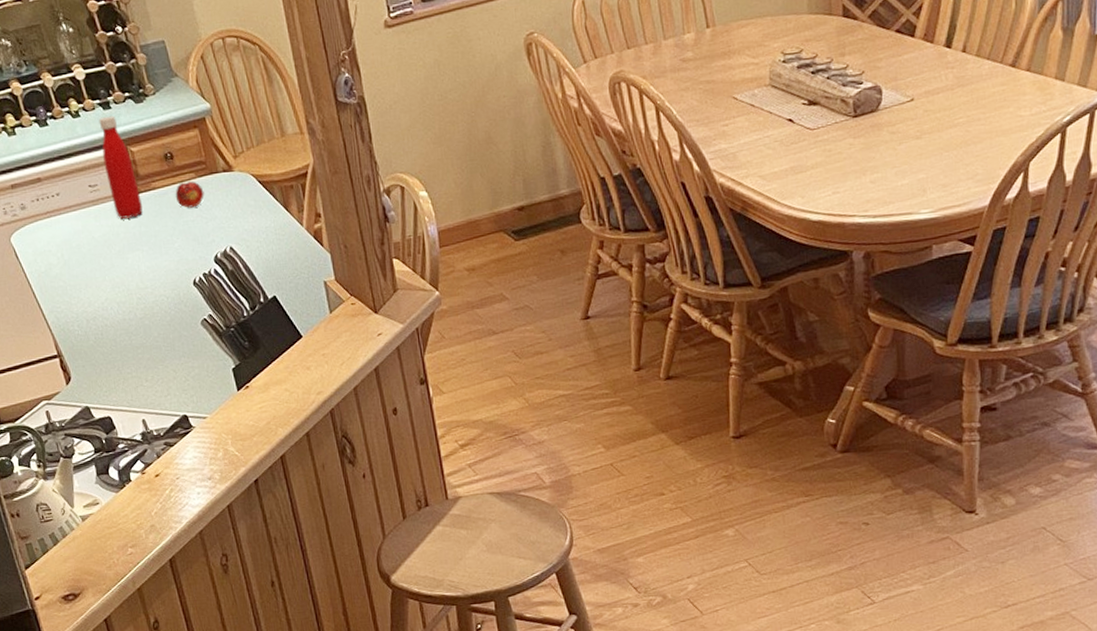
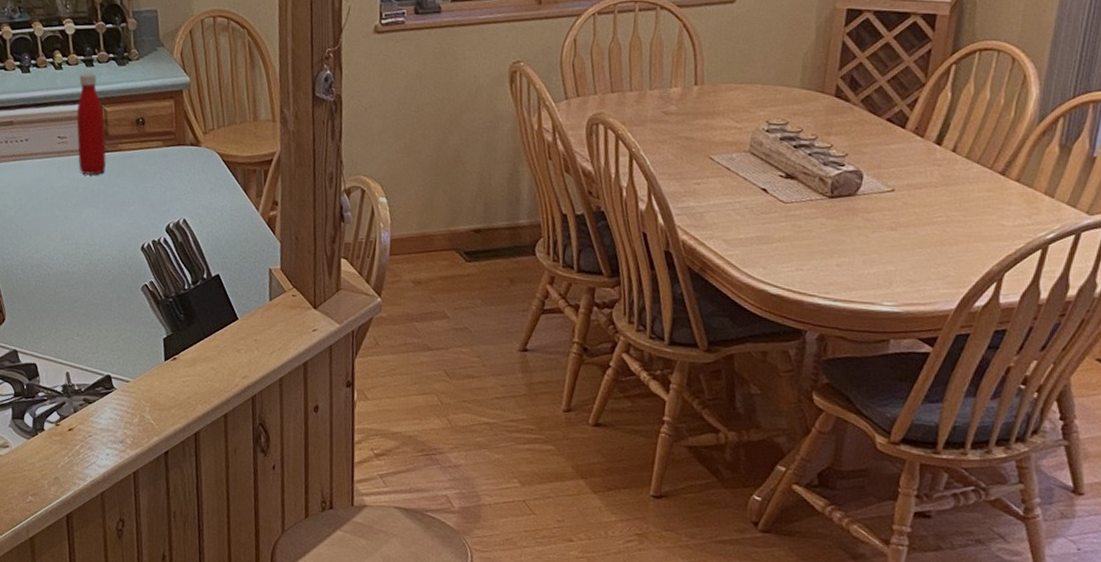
fruit: present [175,181,204,208] -> none [139,149,168,175]

